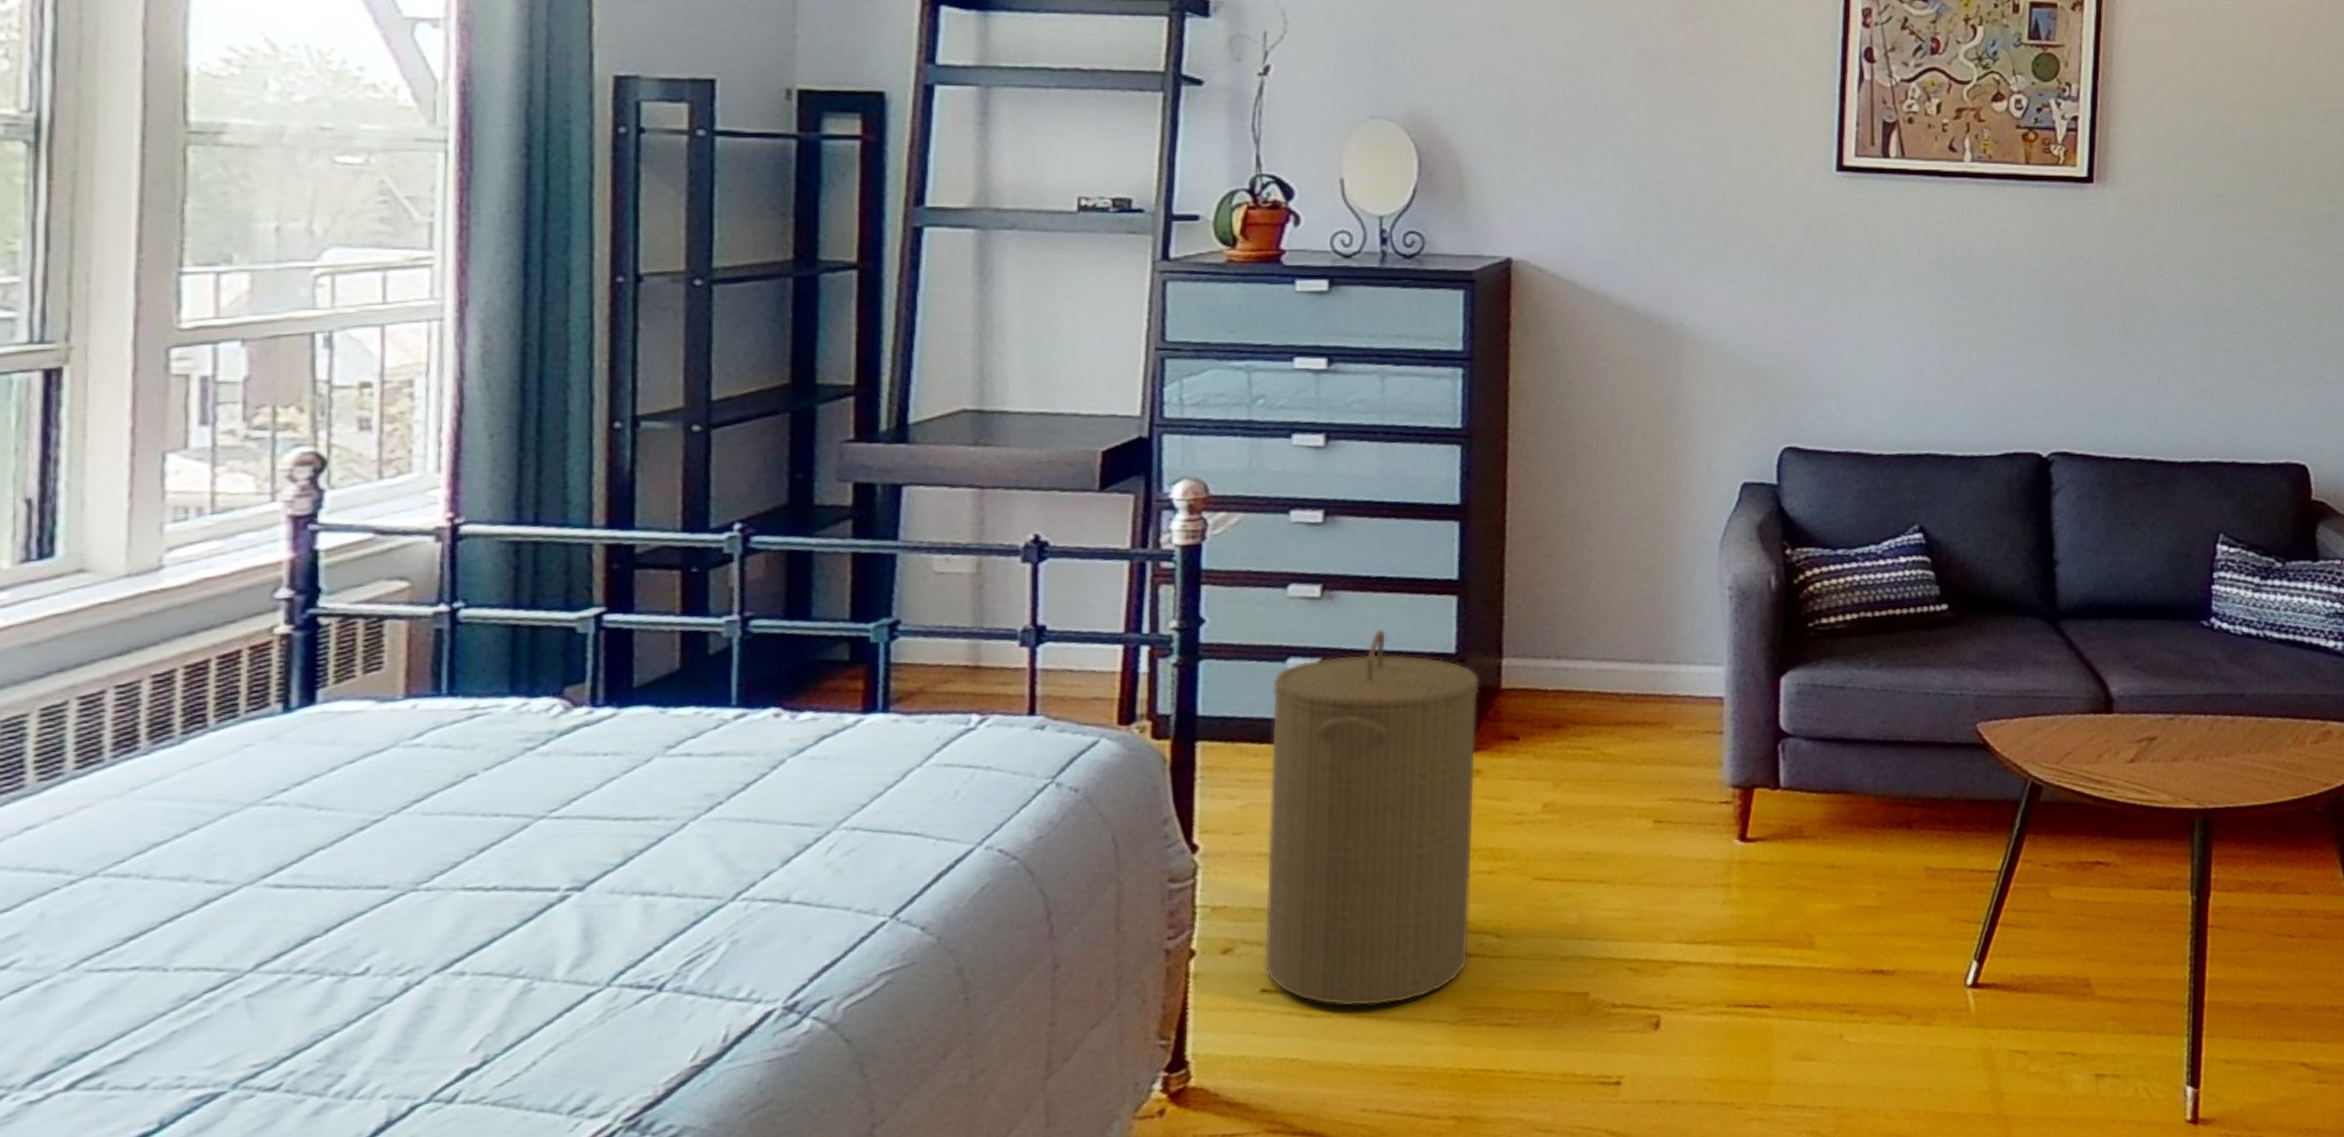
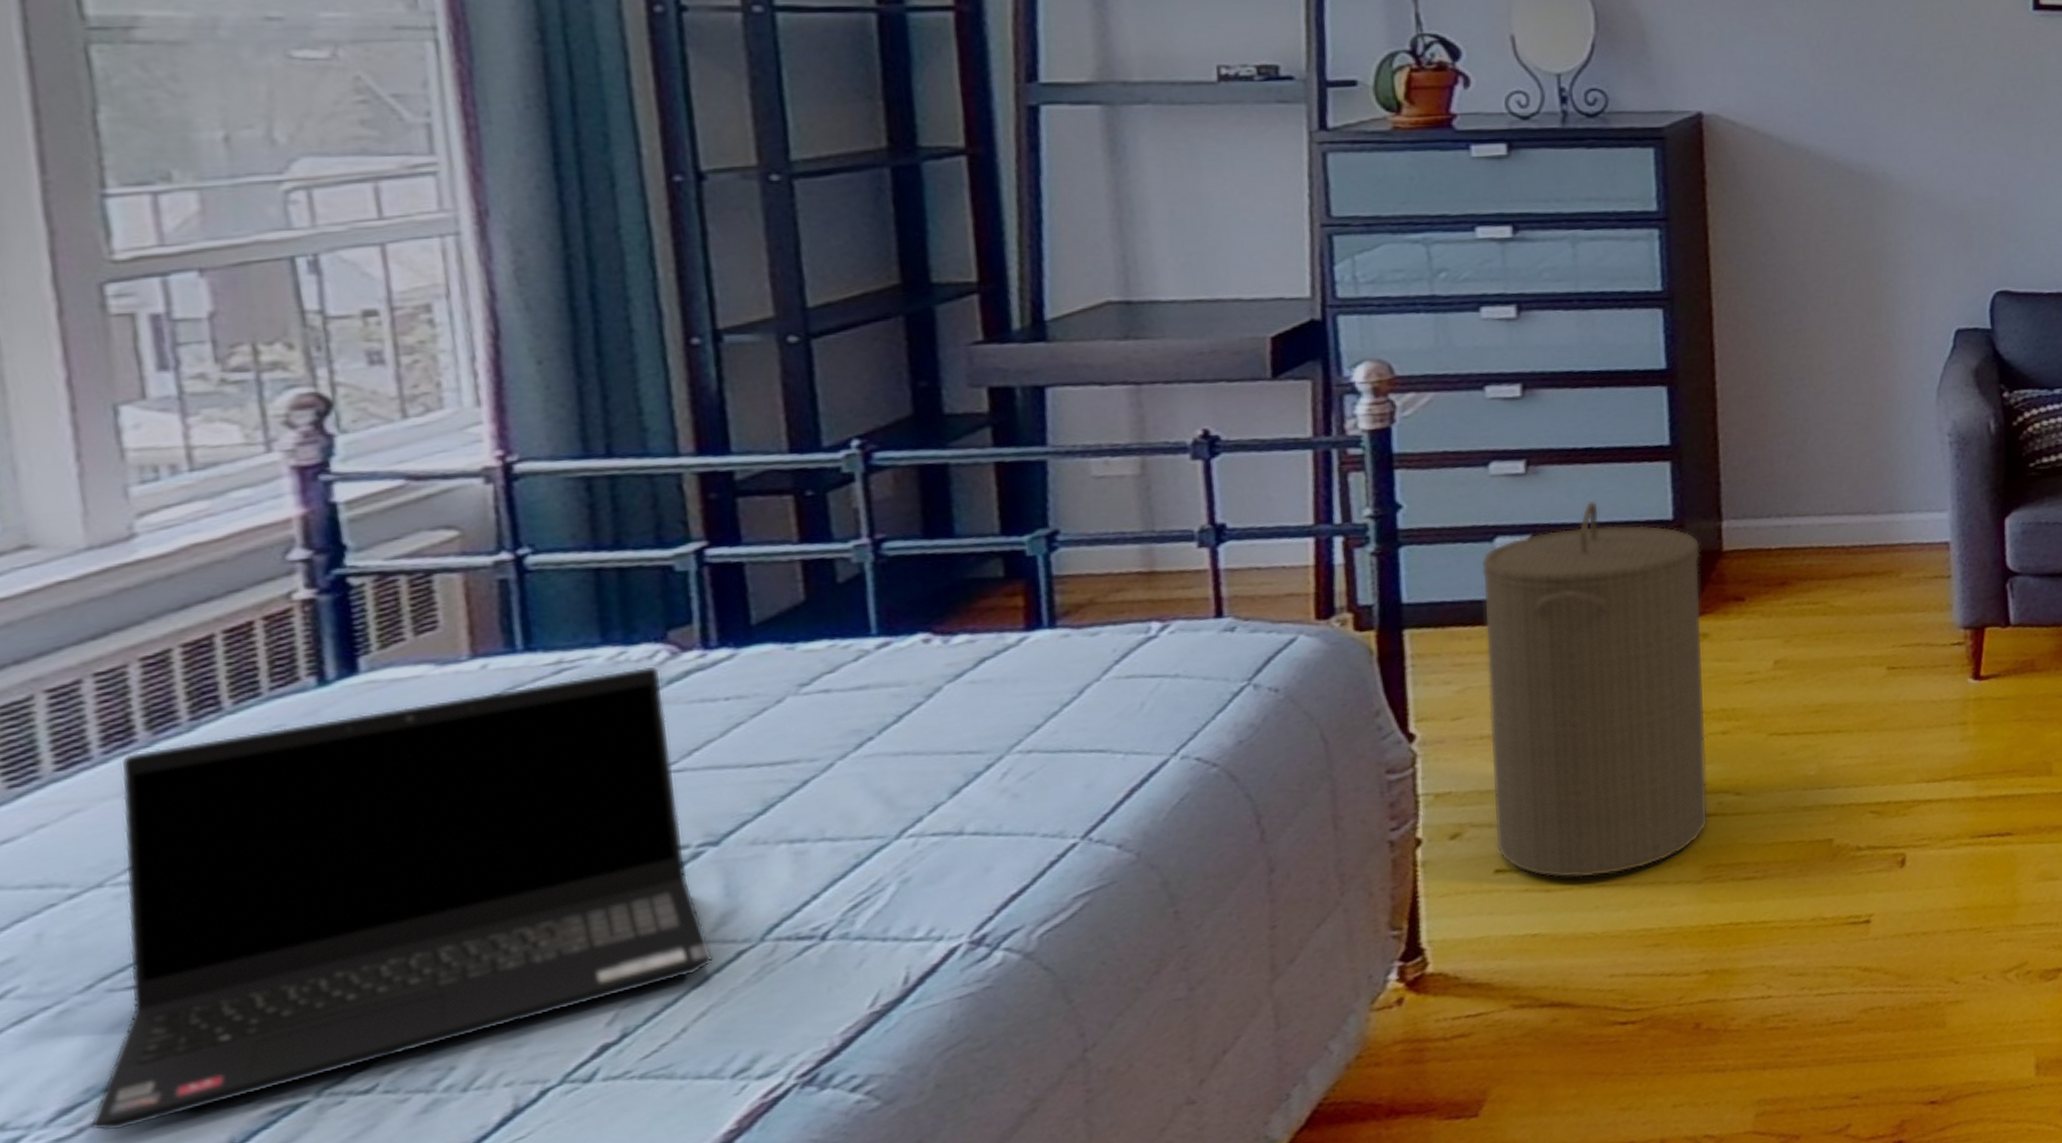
laptop computer: none [56,718,567,1100] -> present [90,666,714,1131]

